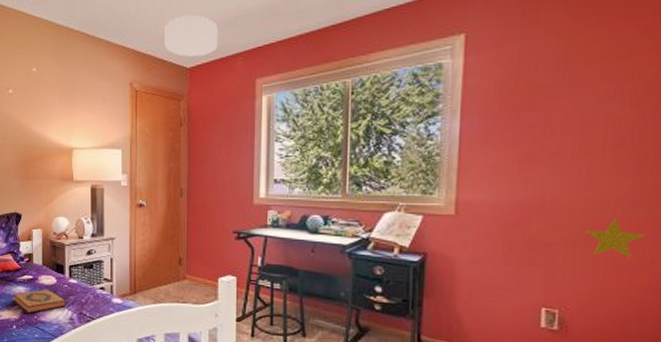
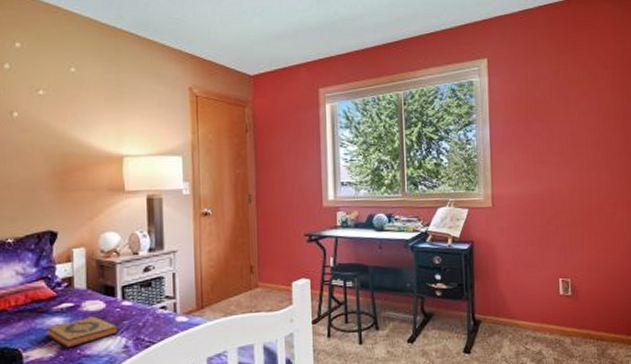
ceiling light: present [165,15,219,57] -> none [225,25,281,65]
decorative star: present [584,219,646,259] -> none [581,203,619,233]

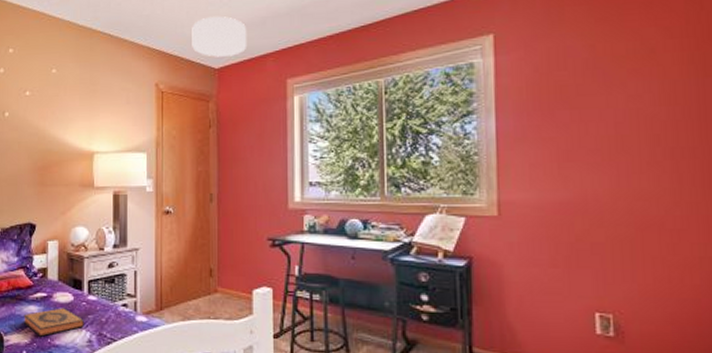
ceiling light: none [225,25,281,65] -> present [192,16,247,57]

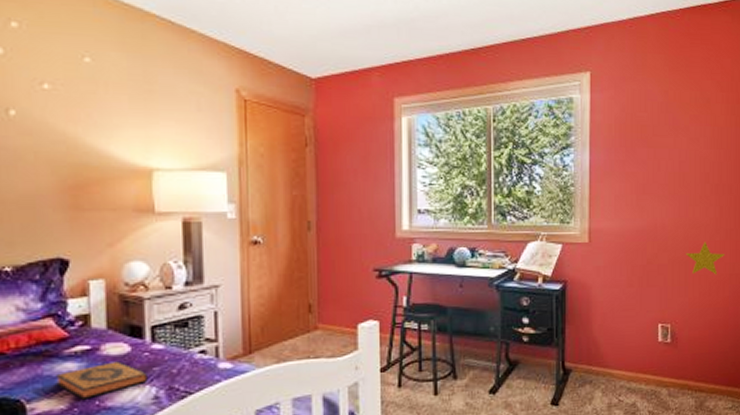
ceiling light: present [192,16,247,57] -> none [282,16,350,66]
decorative star: none [629,217,691,258] -> present [685,242,725,275]

